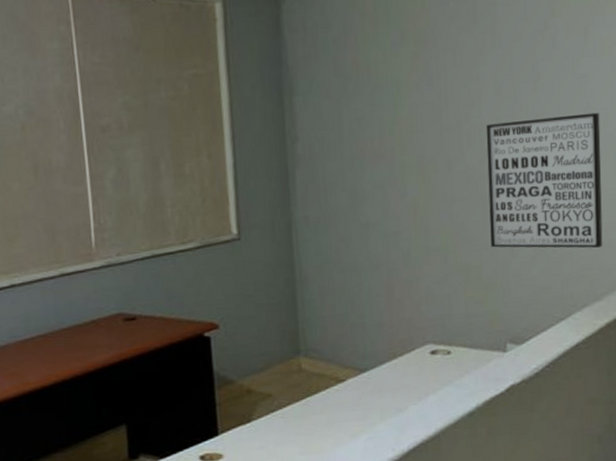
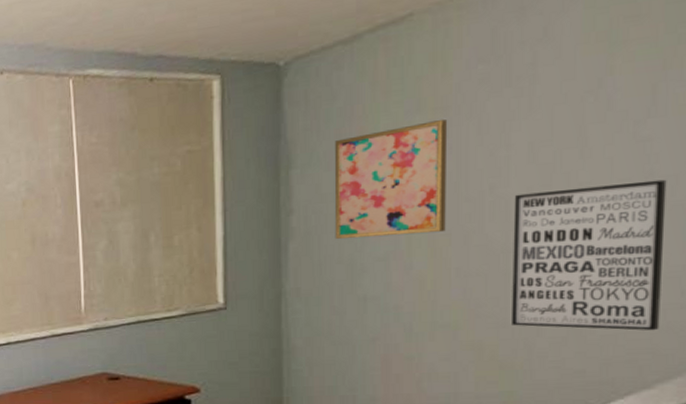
wall art: none [332,51,432,166] -> present [334,119,448,239]

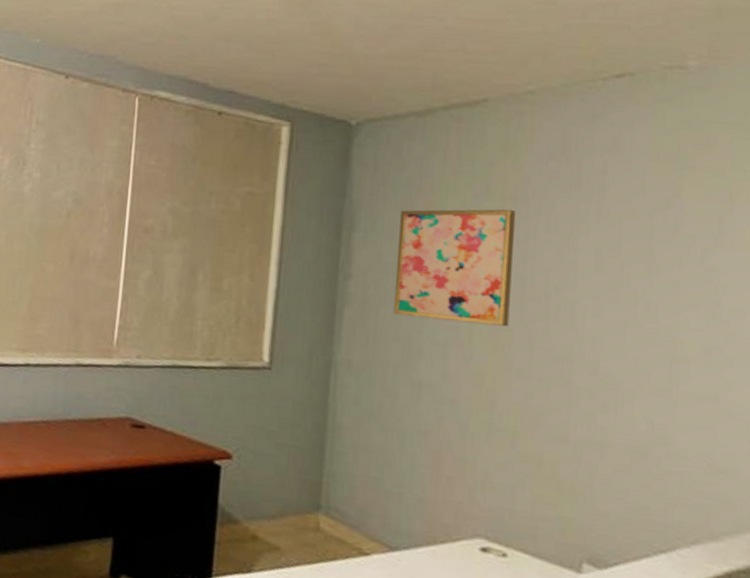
wall art: present [512,179,667,331] -> none [573,301,734,476]

